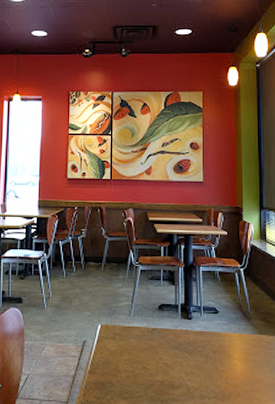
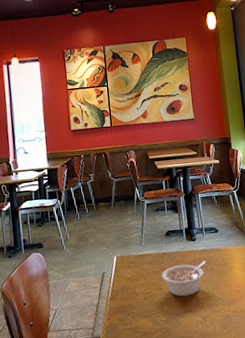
legume: none [150,344,202,382] -> present [162,260,207,297]

